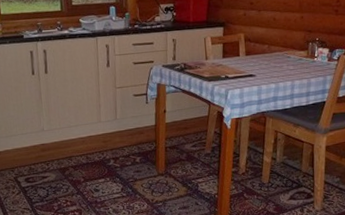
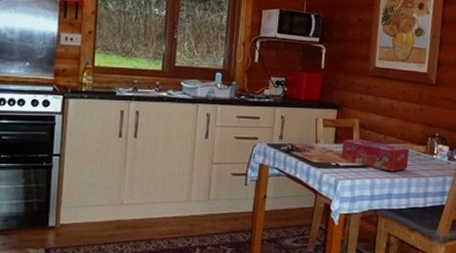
tissue box: none [229,51,292,78] -> present [341,139,410,172]

